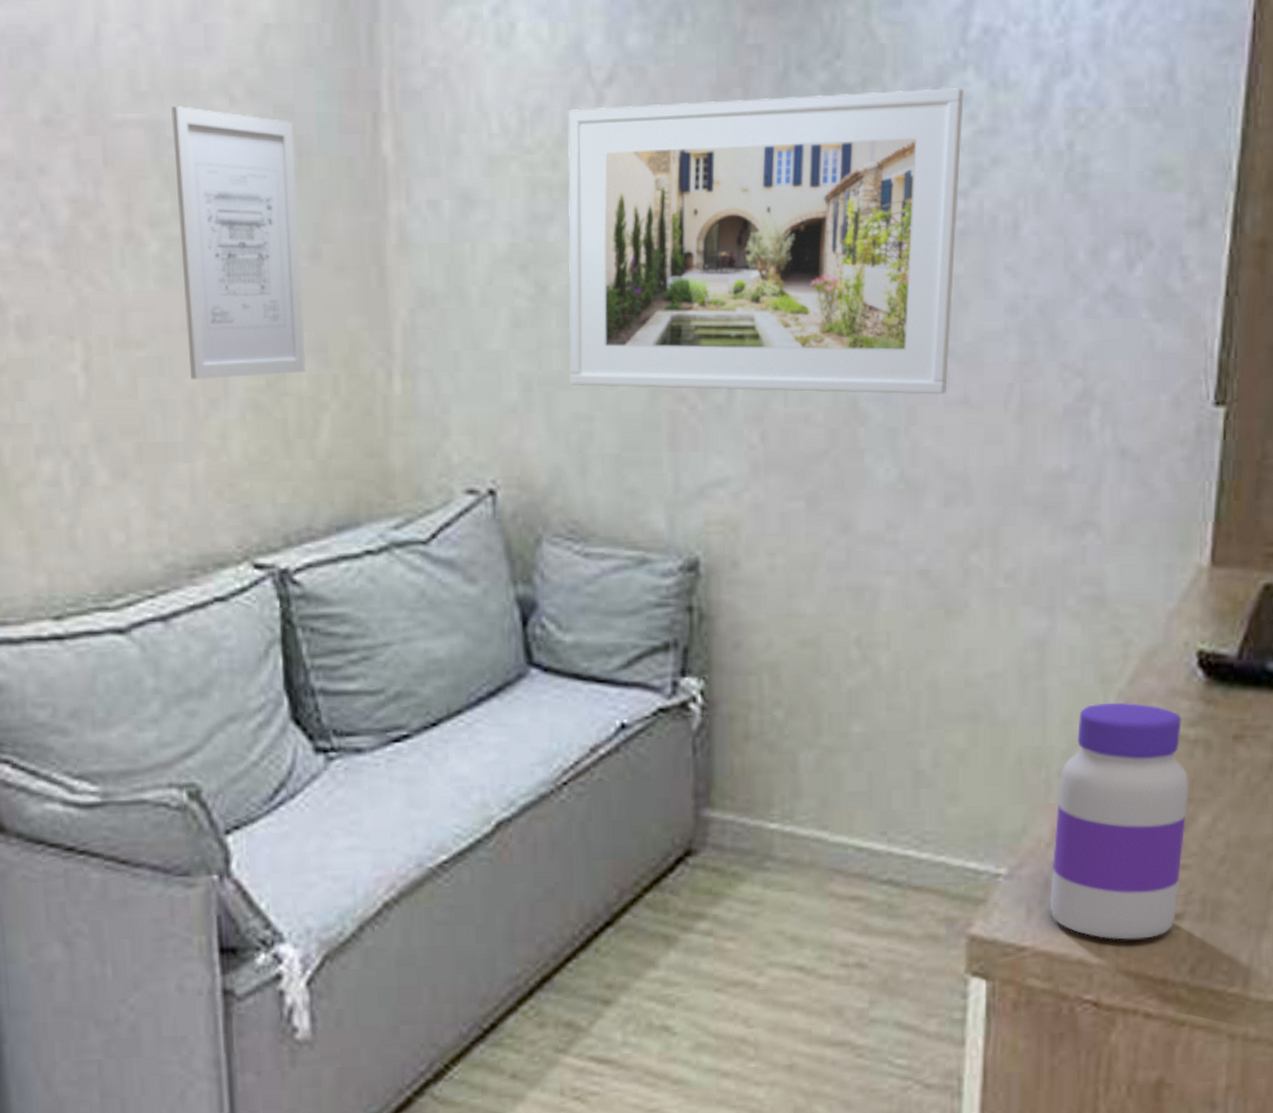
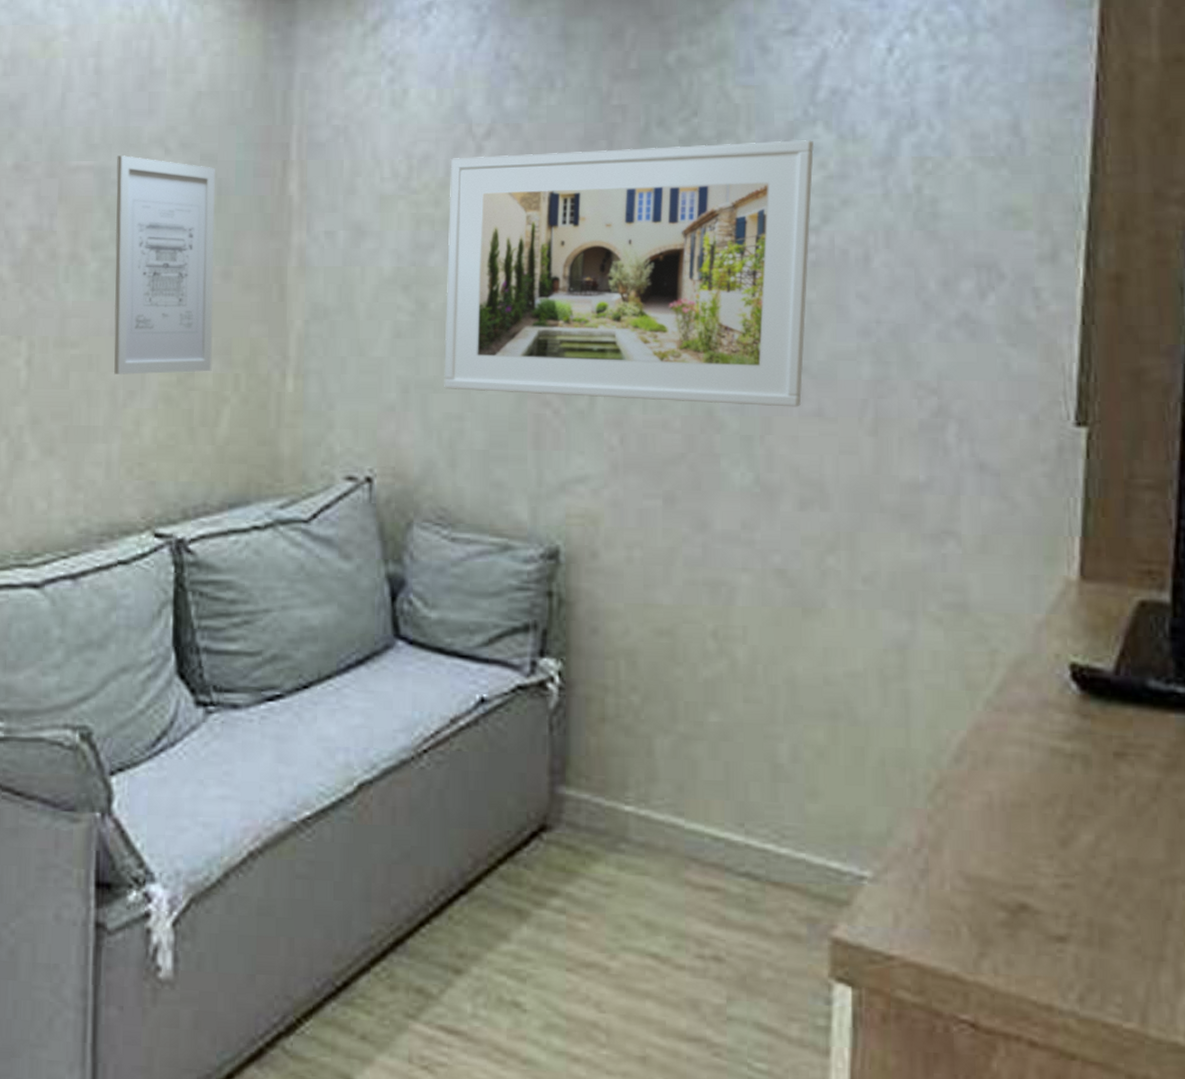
jar: present [1049,702,1189,940] -> none [918,709,1068,960]

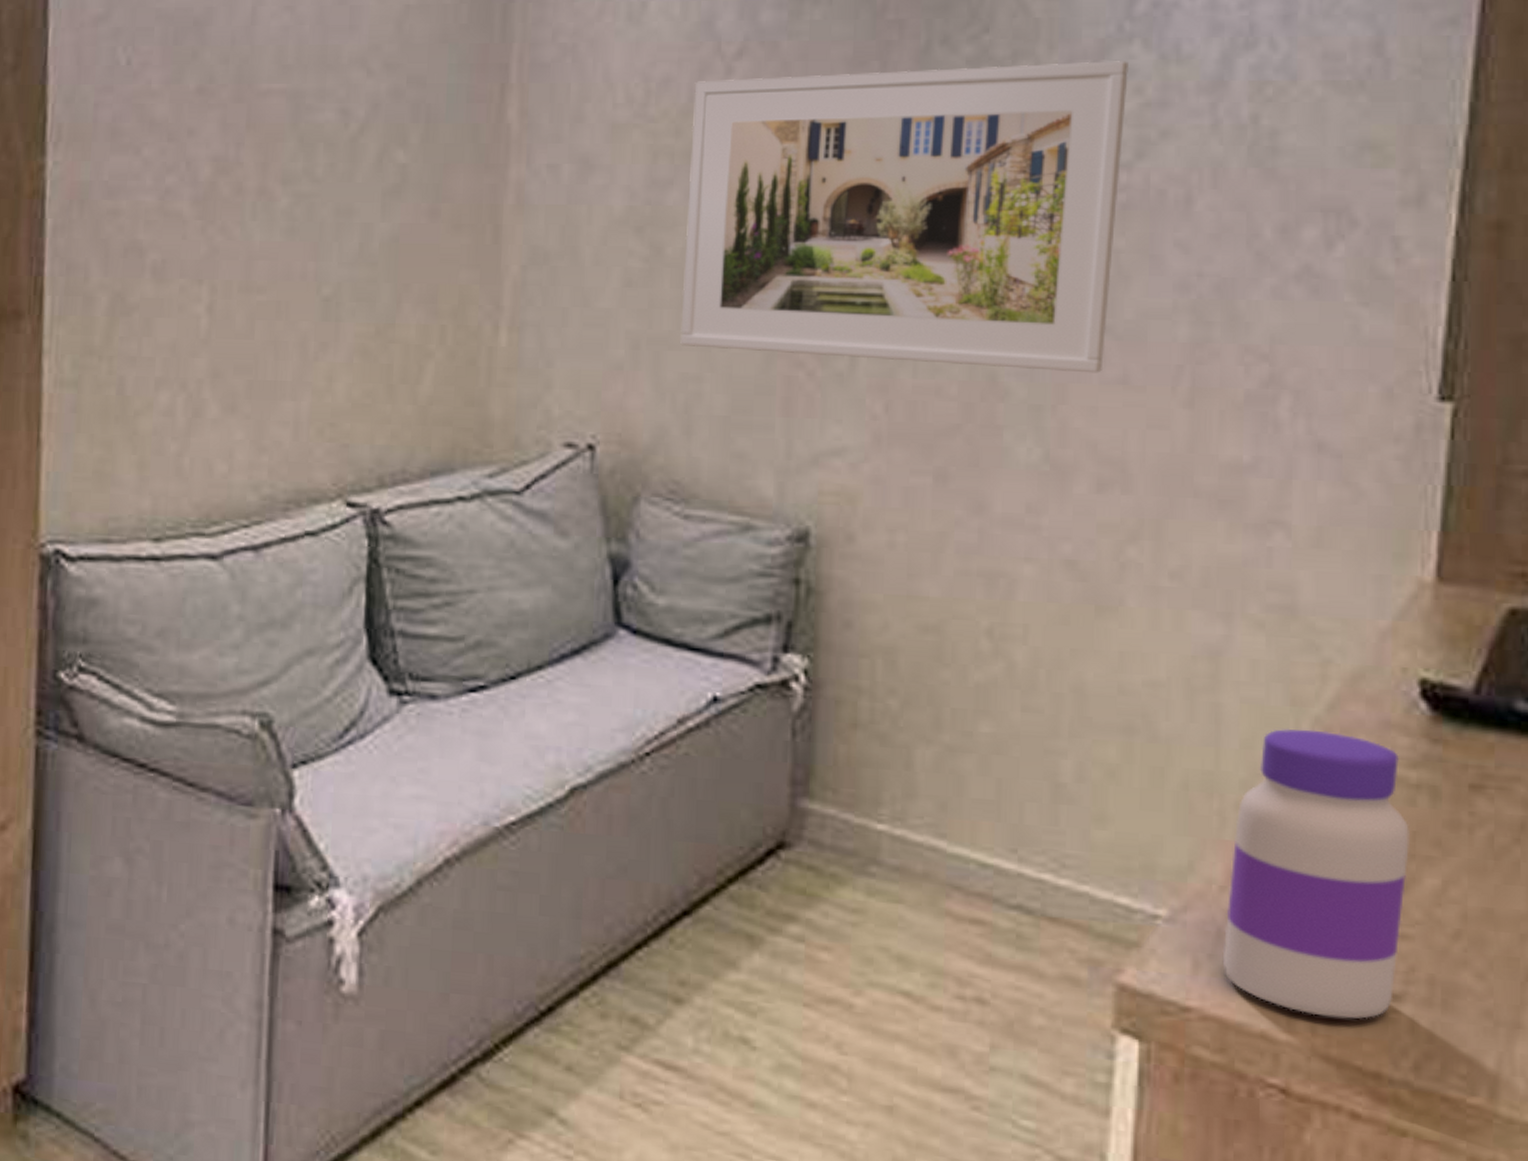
wall art: present [114,155,215,375] -> none [305,78,424,325]
jar: none [918,709,1068,960] -> present [1222,728,1410,1019]

